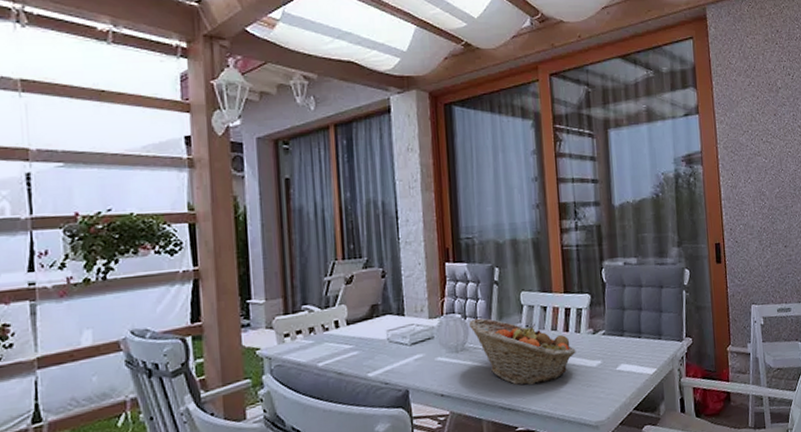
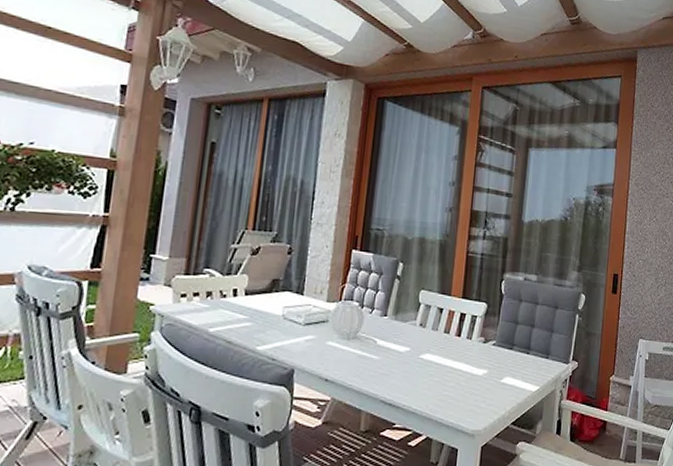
fruit basket: present [468,318,576,386] -> none [364,309,465,384]

